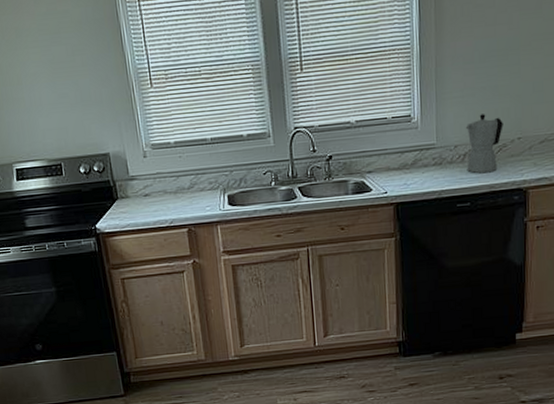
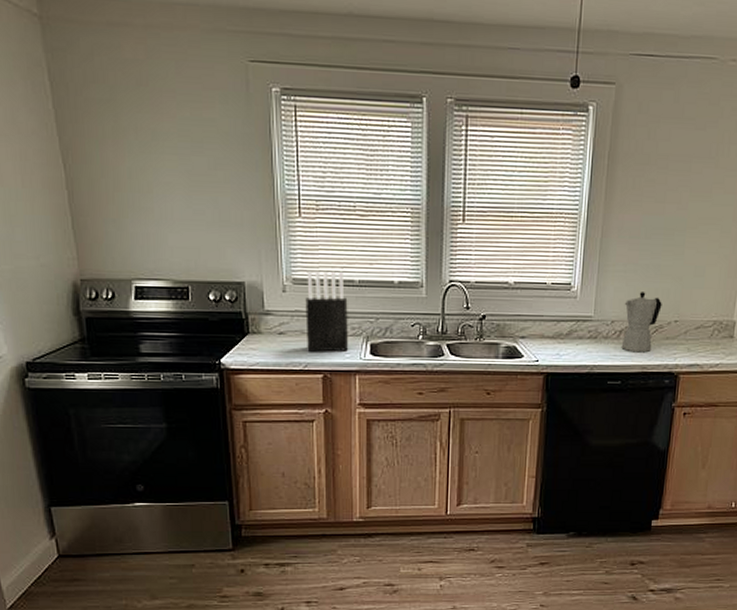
knife block: none [163,132,209,209] -> present [305,270,349,352]

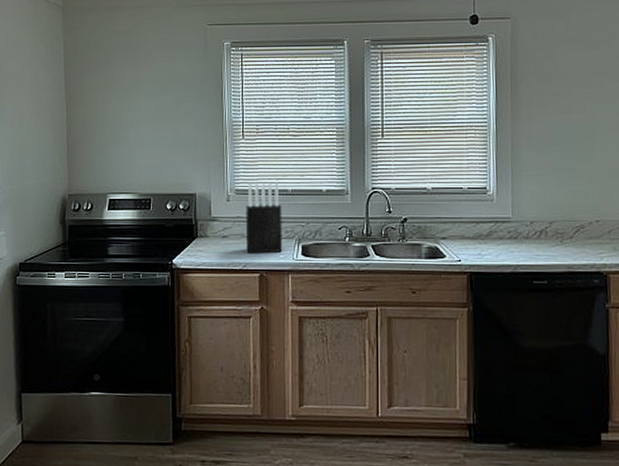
moka pot: present [621,292,662,353] -> none [541,194,581,253]

